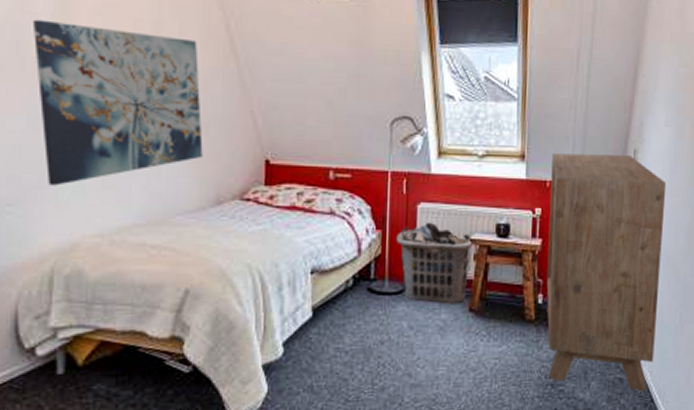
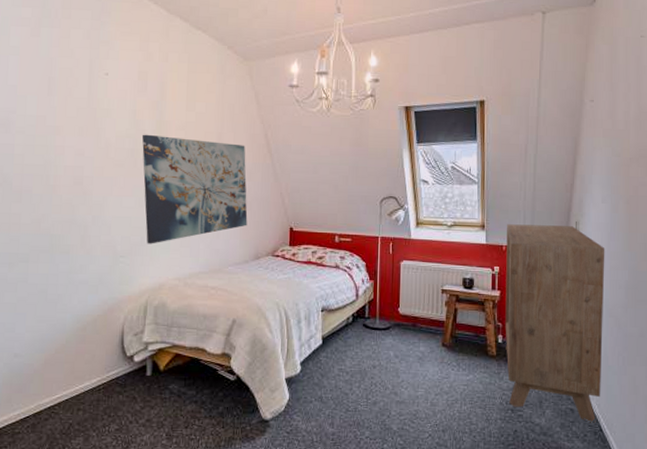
clothes hamper: present [396,222,474,304] -> none [384,275,445,340]

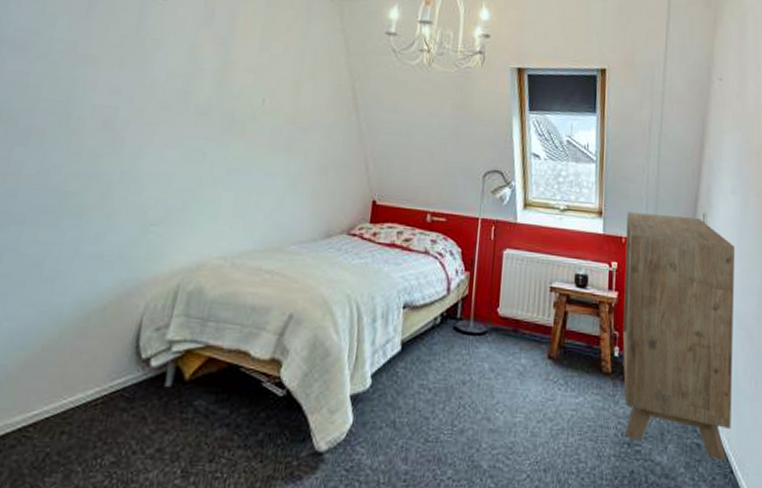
wall art: present [142,134,248,244] -> none [188,73,327,211]

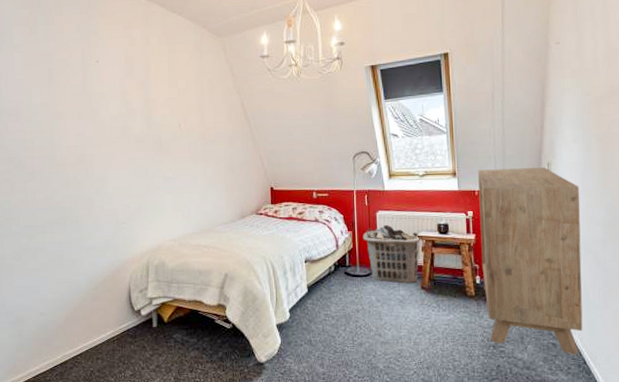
clothes hamper: none [482,267,555,350] -> present [363,224,421,284]

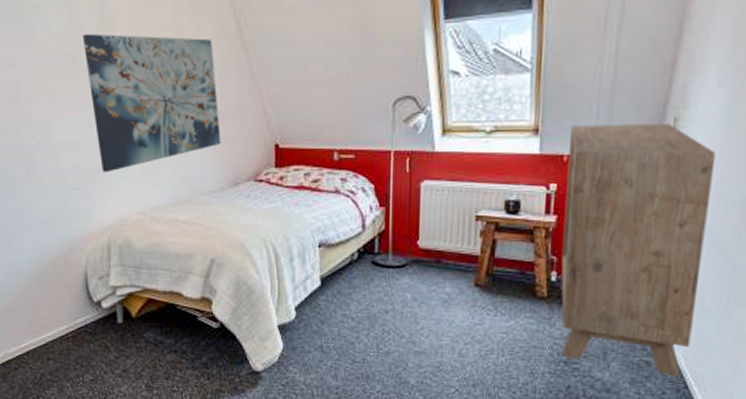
wall art: none [133,112,232,211] -> present [83,33,221,173]
clothes hamper: present [363,224,421,284] -> none [399,199,481,279]

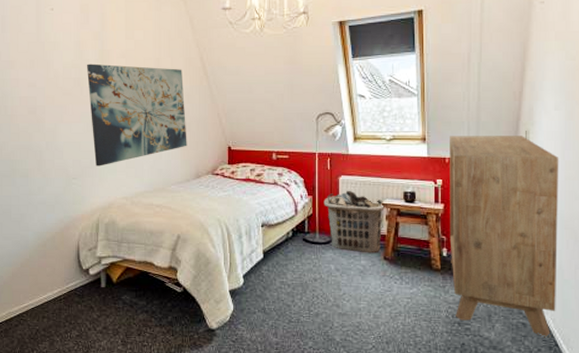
clothes hamper: none [399,199,481,279] -> present [323,190,386,254]

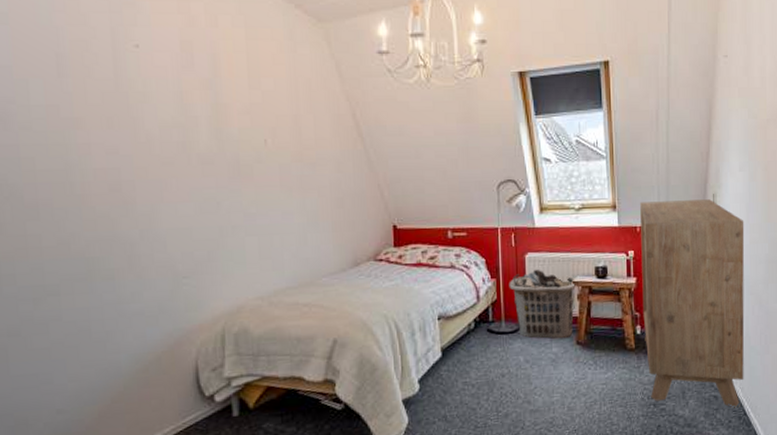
wall art: present [87,63,187,166] -> none [195,122,341,259]

